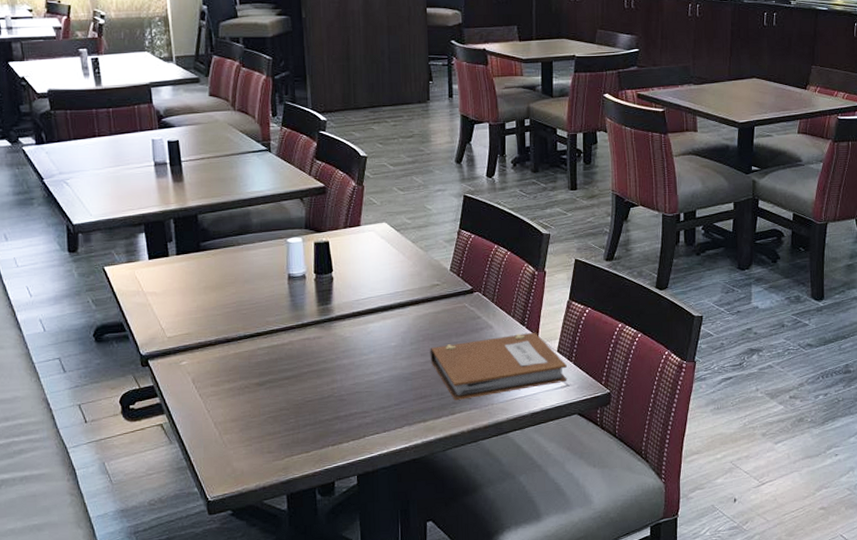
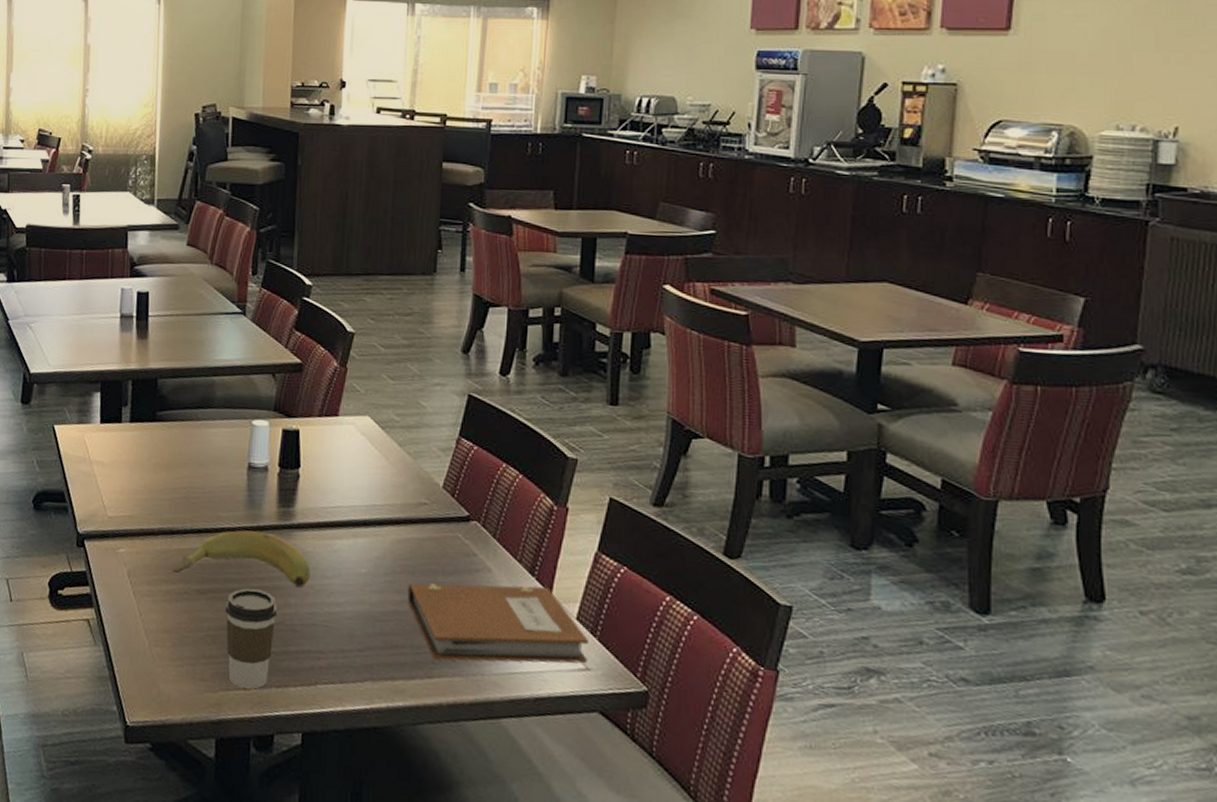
banana: none [233,328,351,373] -> present [173,530,311,588]
coffee cup: none [282,373,327,452] -> present [225,588,278,689]

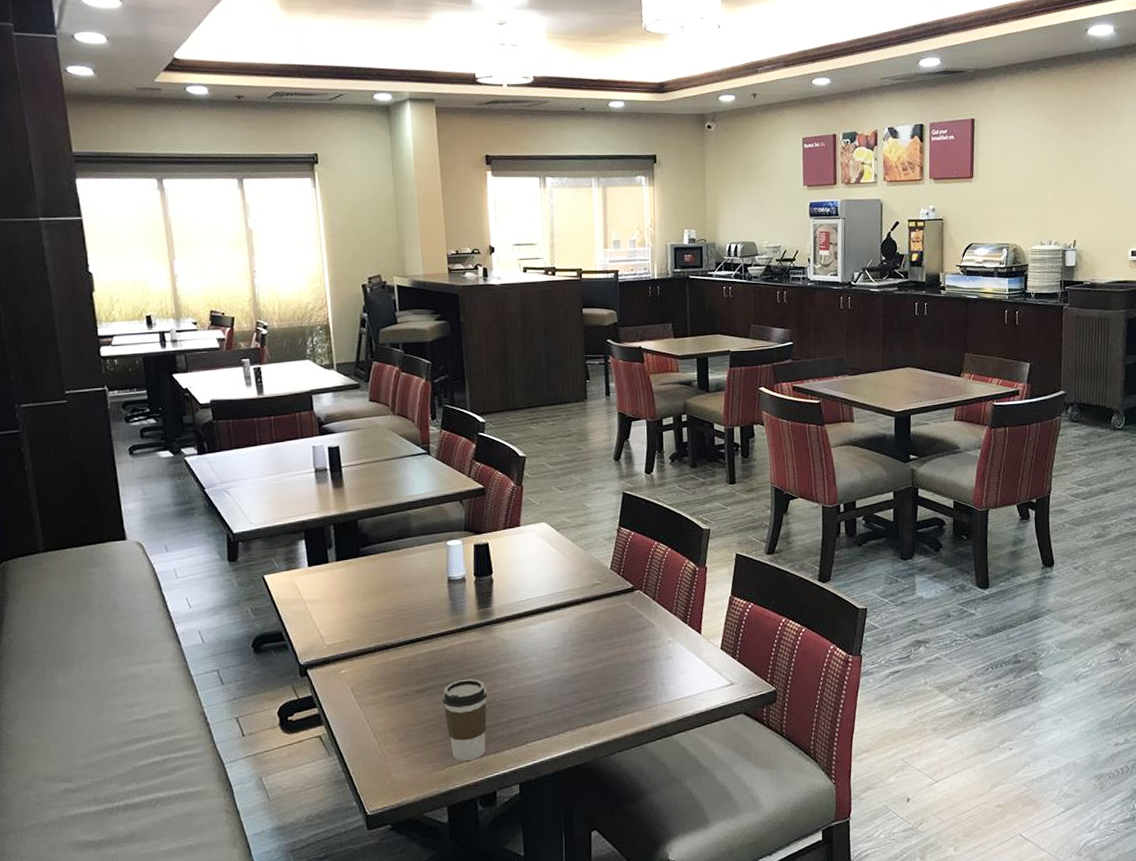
banana: present [173,530,311,588] -> none [392,632,512,680]
notebook: present [407,583,590,664] -> none [591,629,732,702]

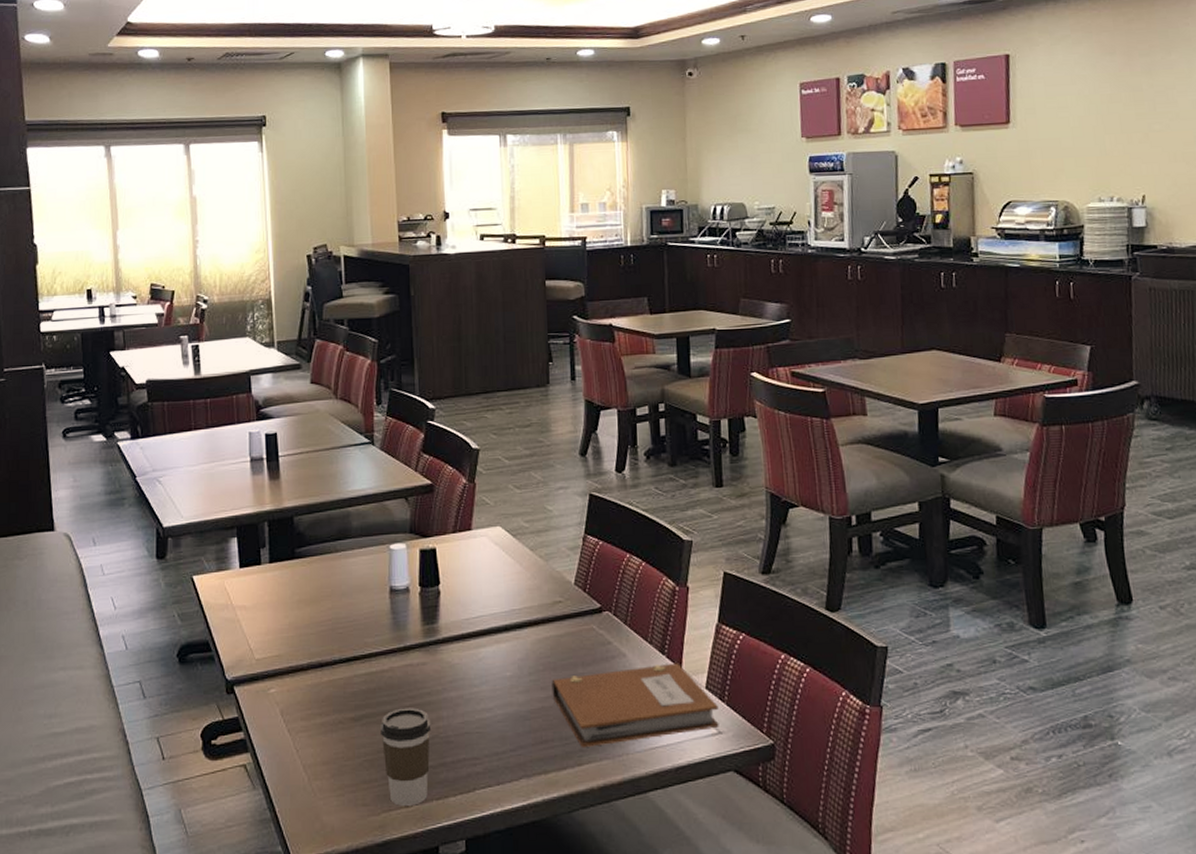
notebook: none [591,629,732,702] -> present [551,663,720,747]

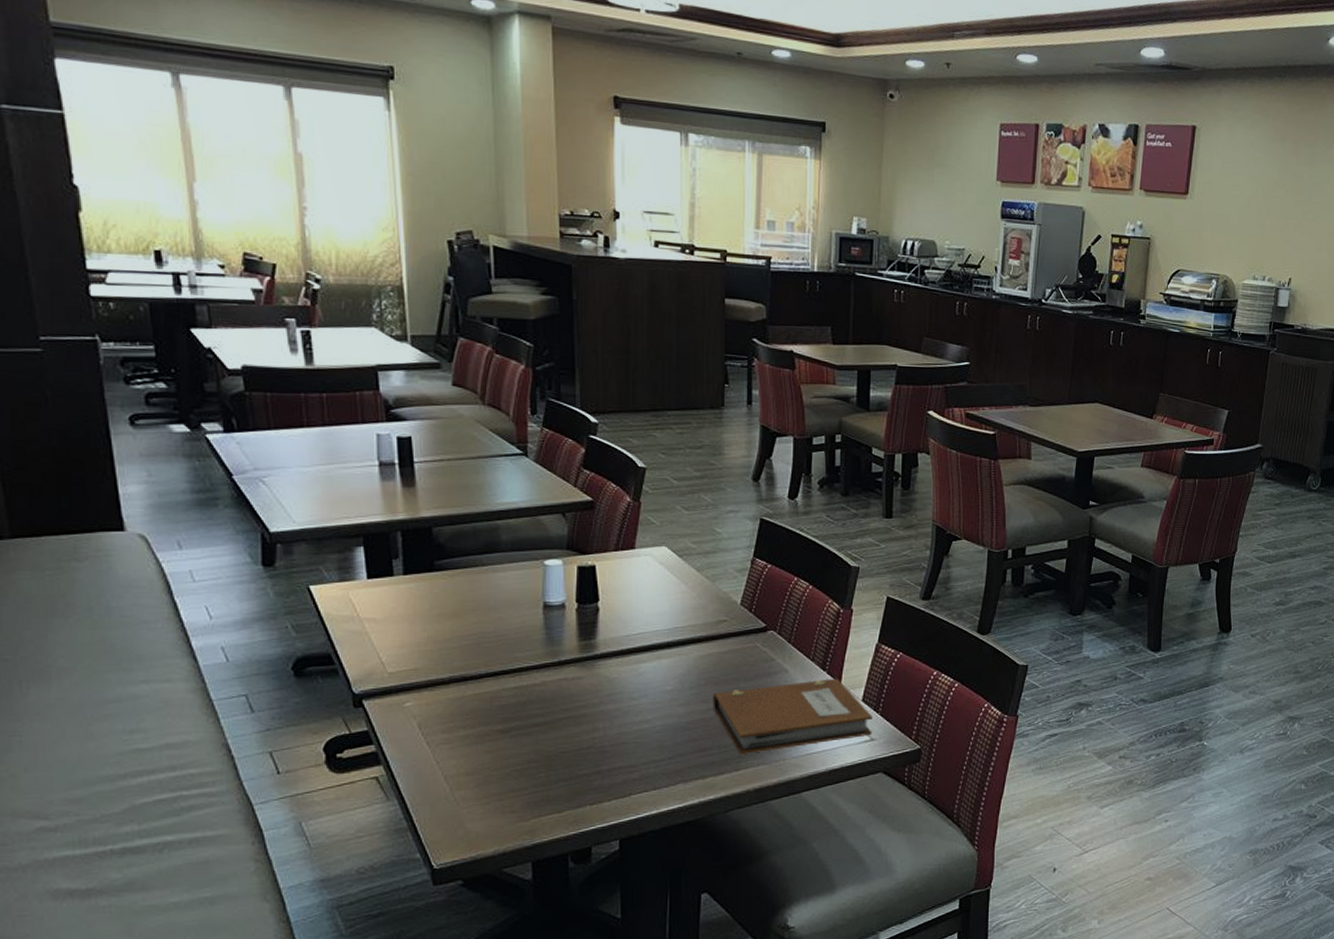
coffee cup: present [381,708,431,806] -> none [531,720,586,812]

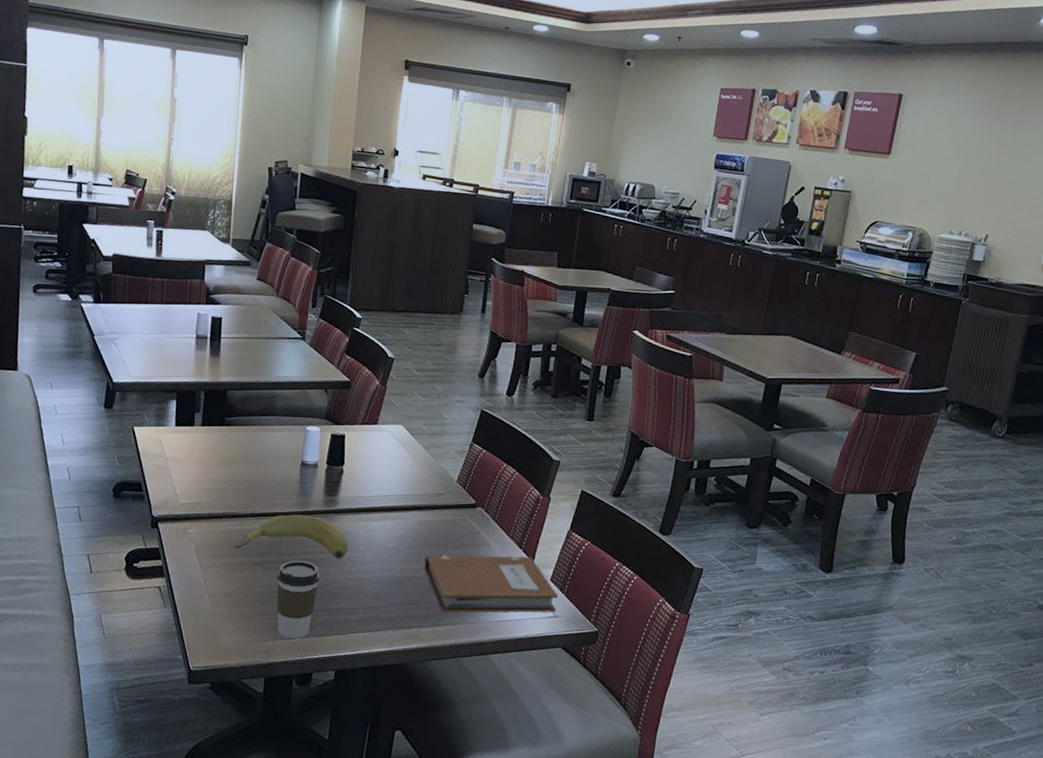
banana: none [470,666,617,717] -> present [234,514,349,559]
coffee cup: none [531,720,586,812] -> present [276,560,320,639]

